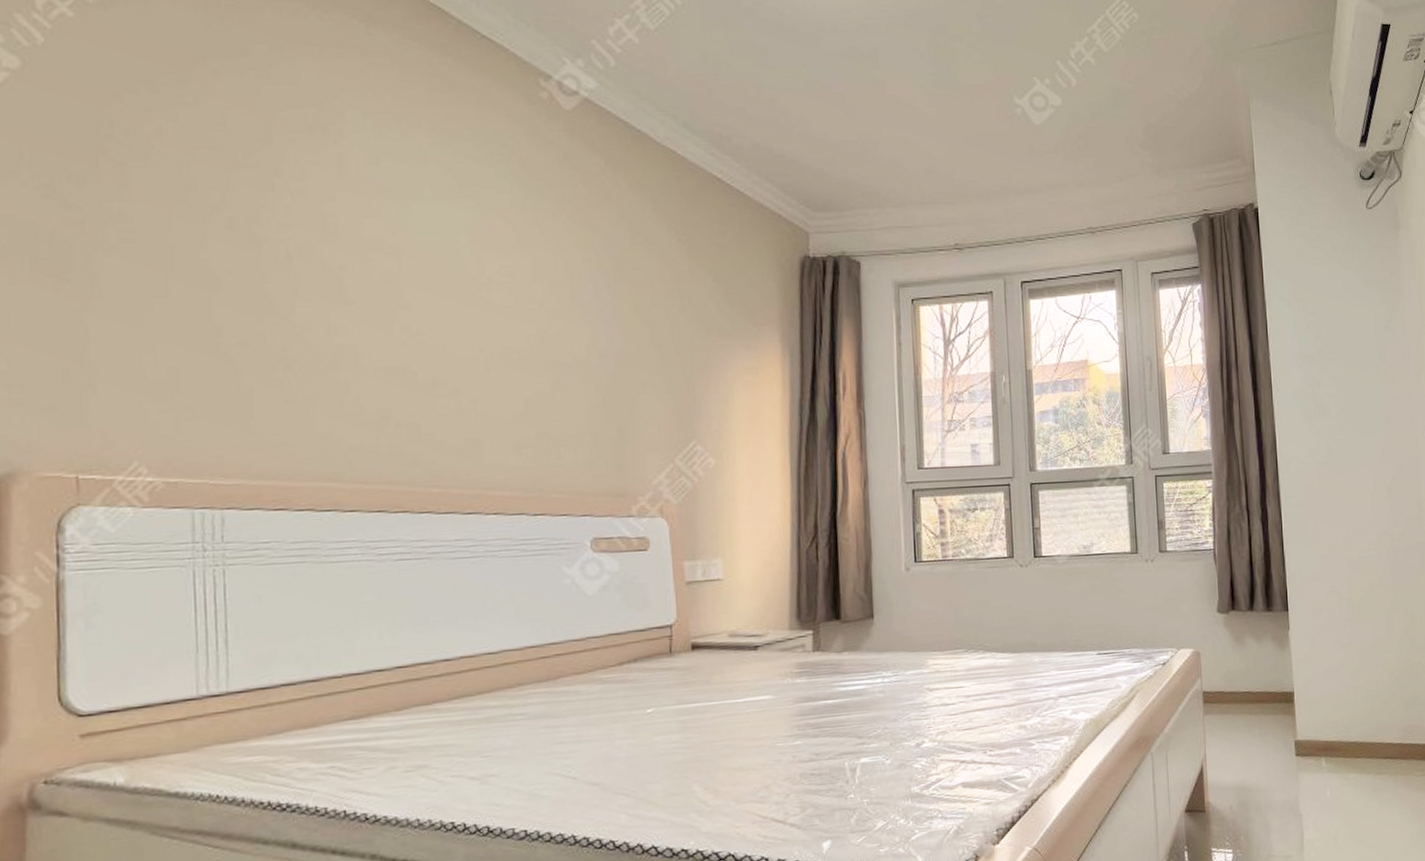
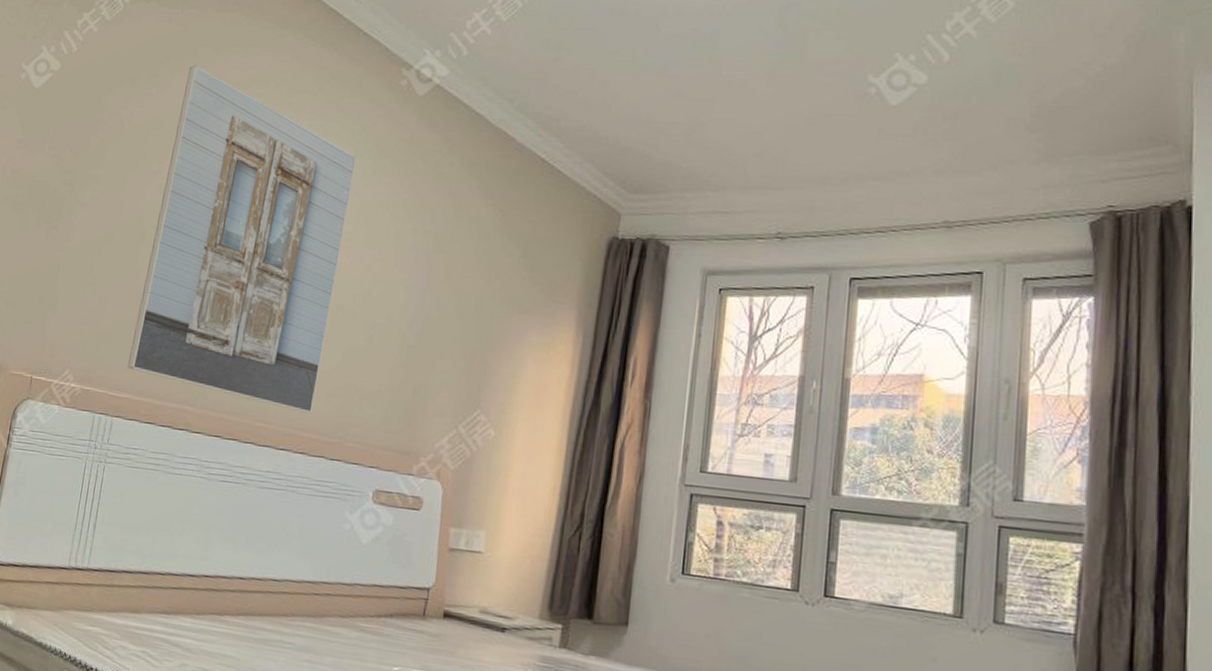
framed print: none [229,67,502,470] -> present [127,65,357,413]

